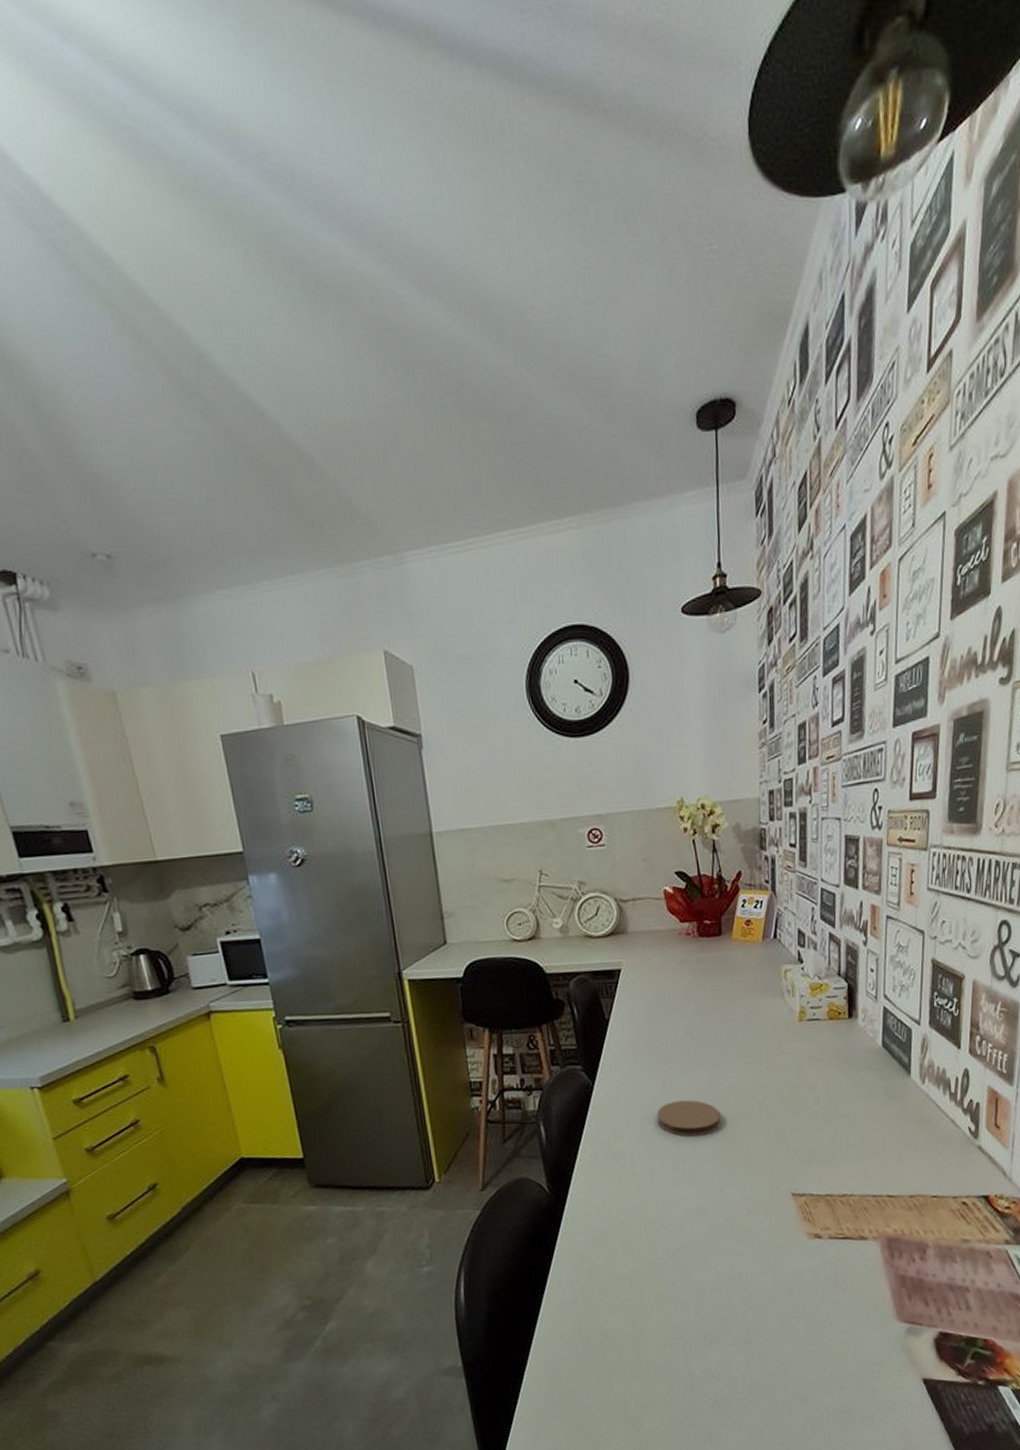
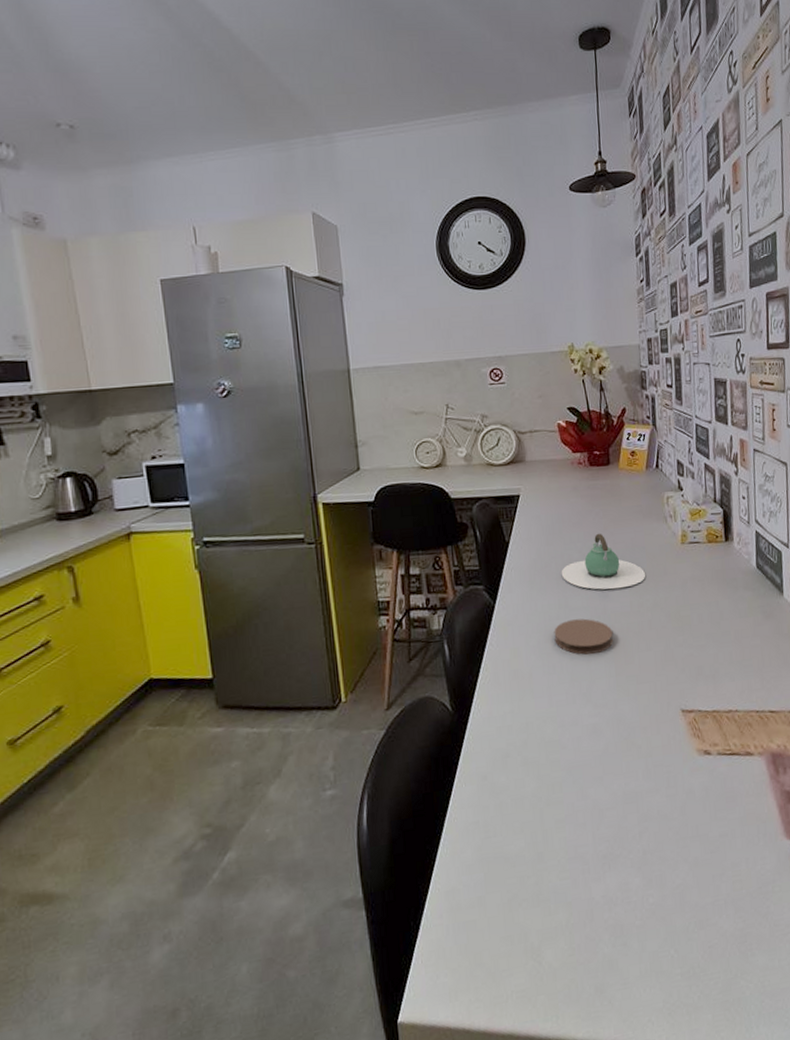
teapot: none [665,1009,759,1070] -> present [561,533,646,590]

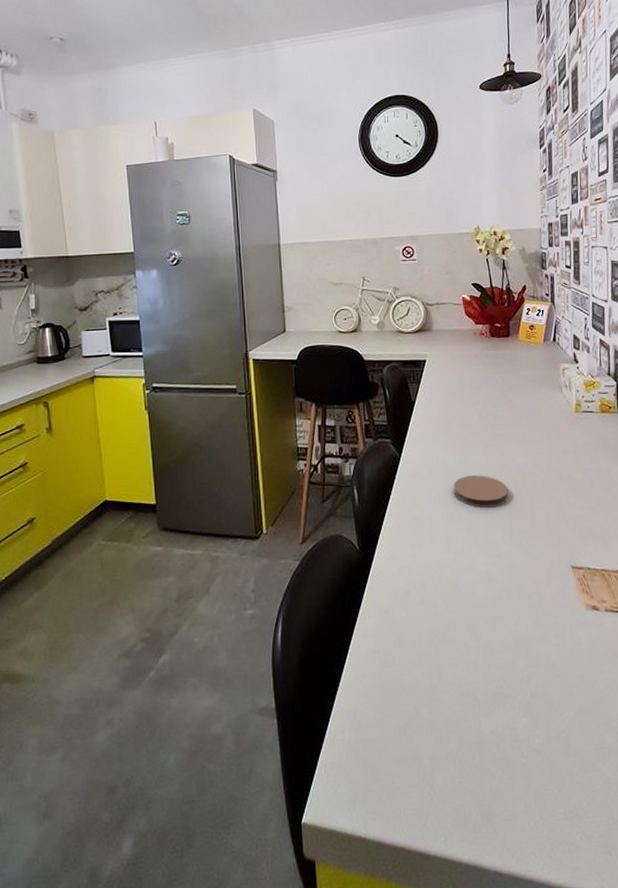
teapot: present [561,533,646,590] -> none [461,398,541,450]

